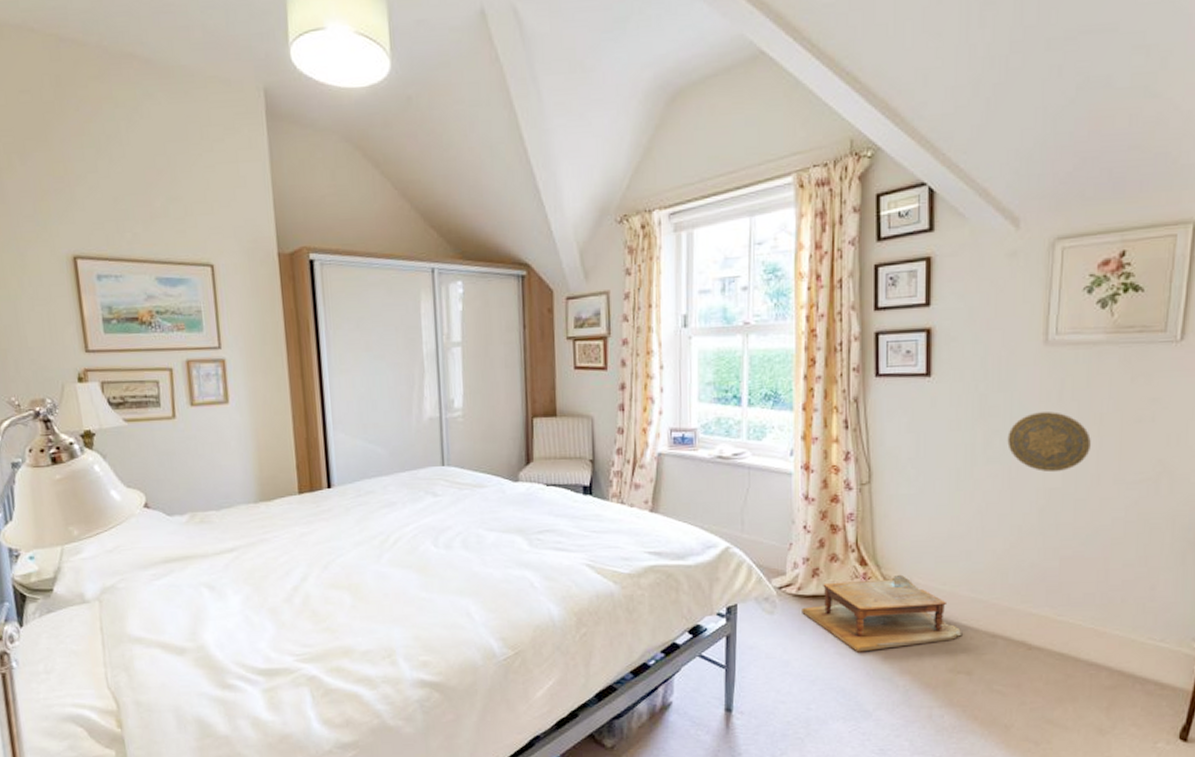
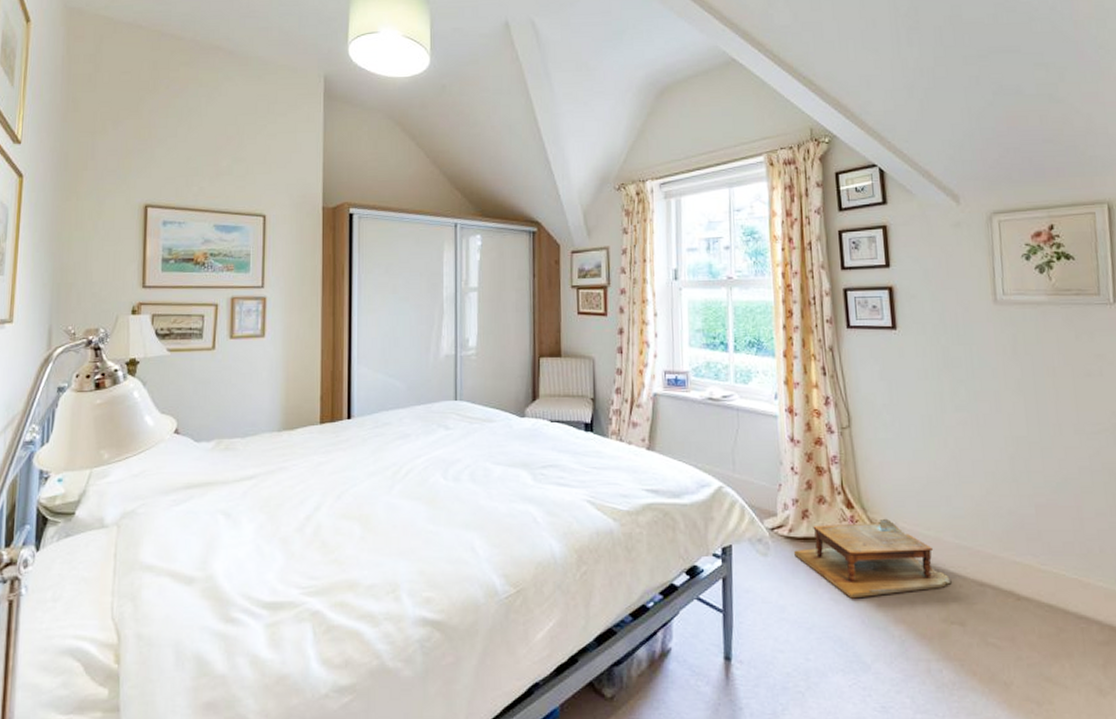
decorative plate: present [1007,412,1091,473] -> none [971,364,1049,421]

